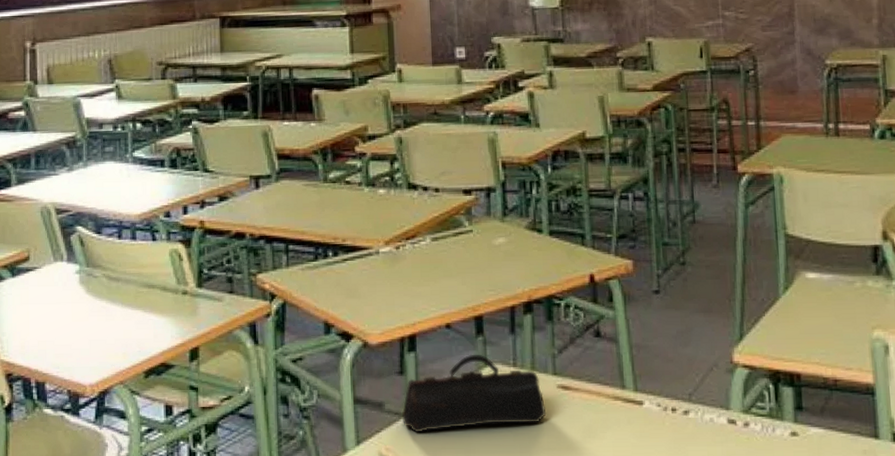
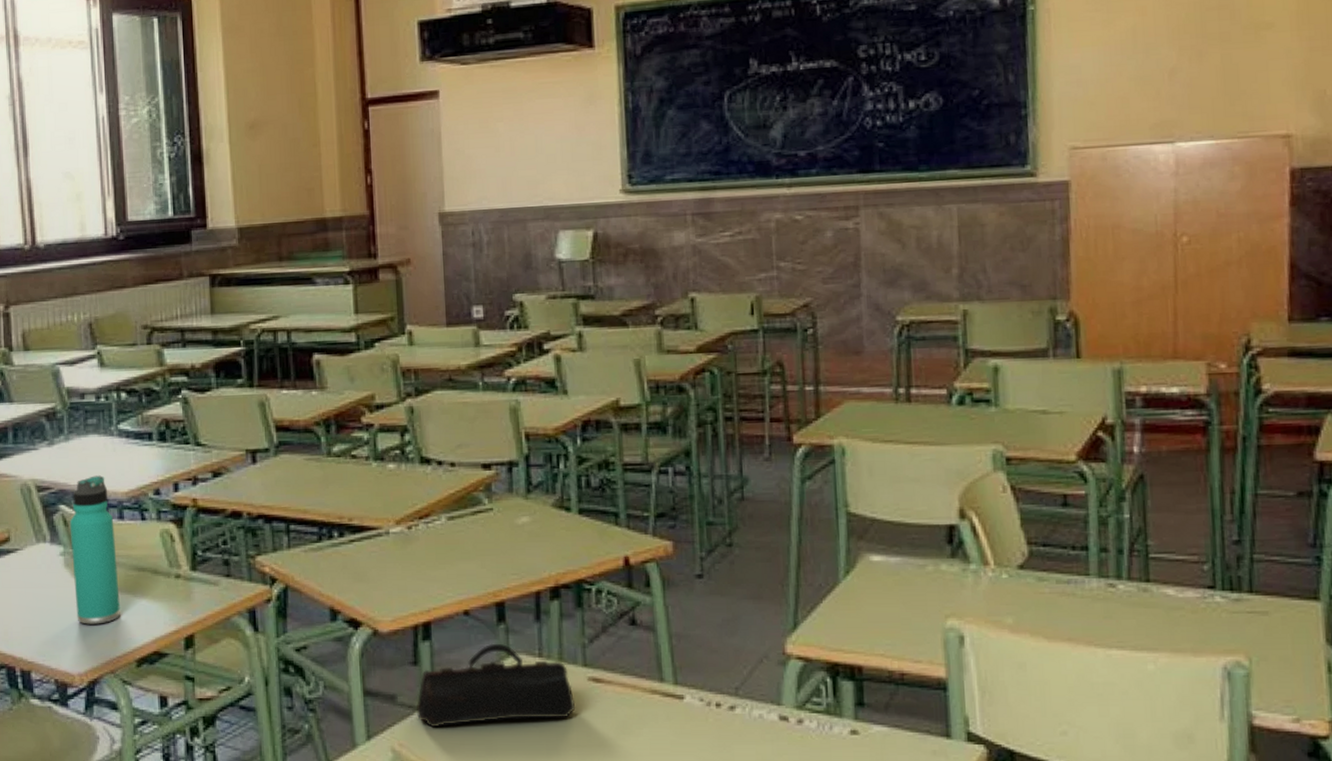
thermos bottle: none [85,199,131,338] -> present [69,475,120,625]

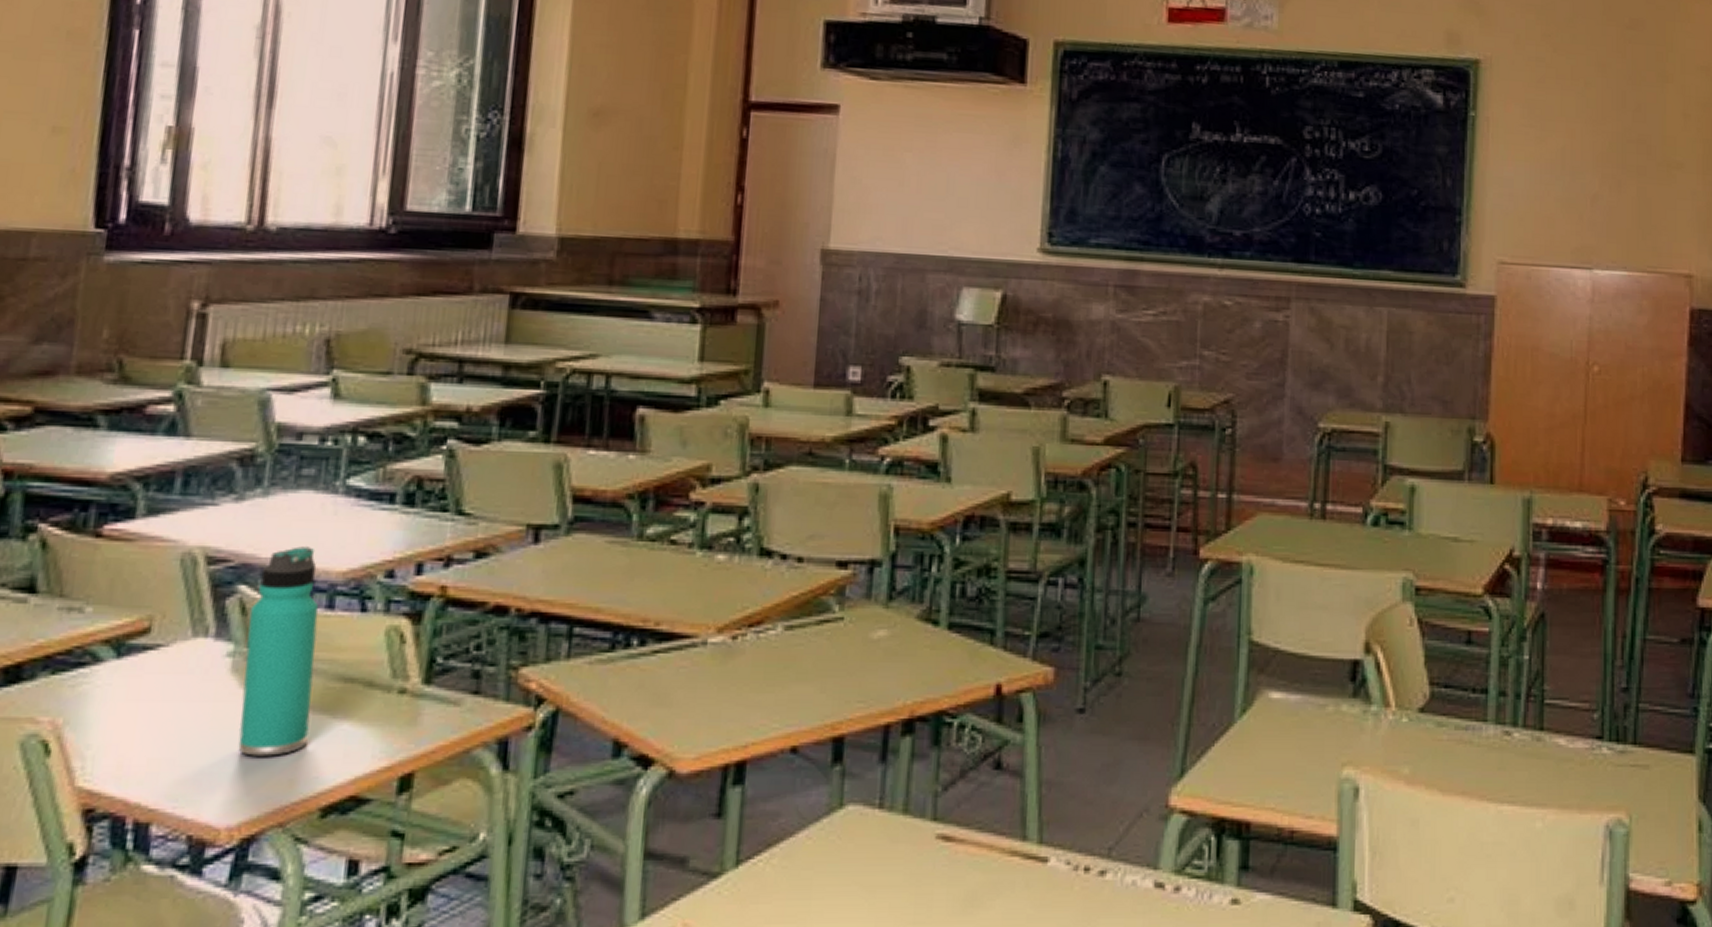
pencil case: present [416,643,576,728] -> none [712,790,918,902]

